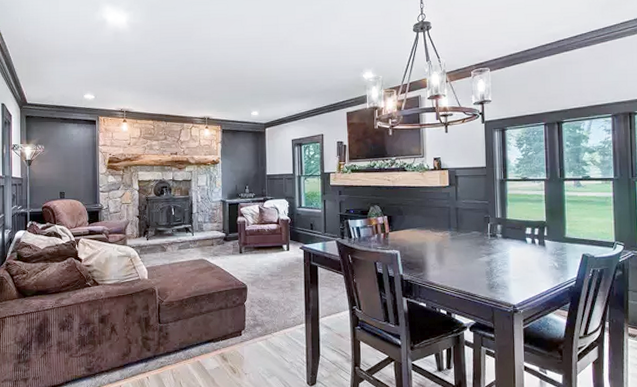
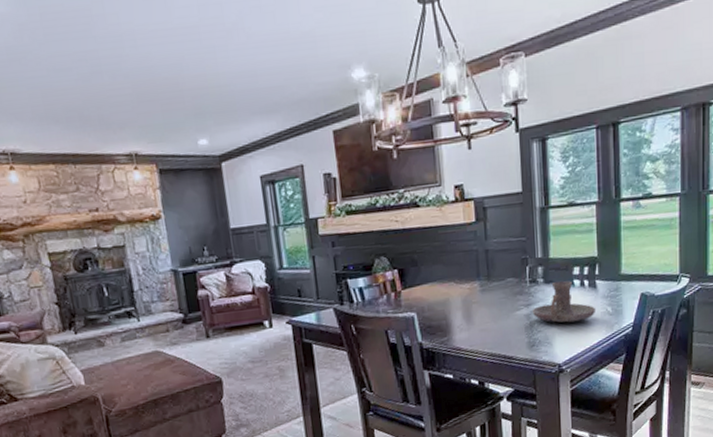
candle holder: none [492,237,545,272] -> present [532,280,596,323]

